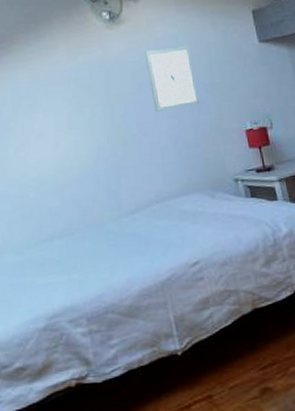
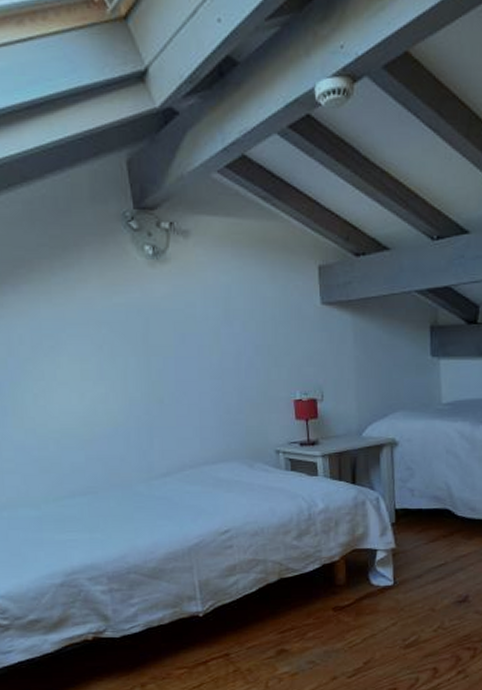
wall art: present [144,45,200,112] -> none [190,298,249,370]

